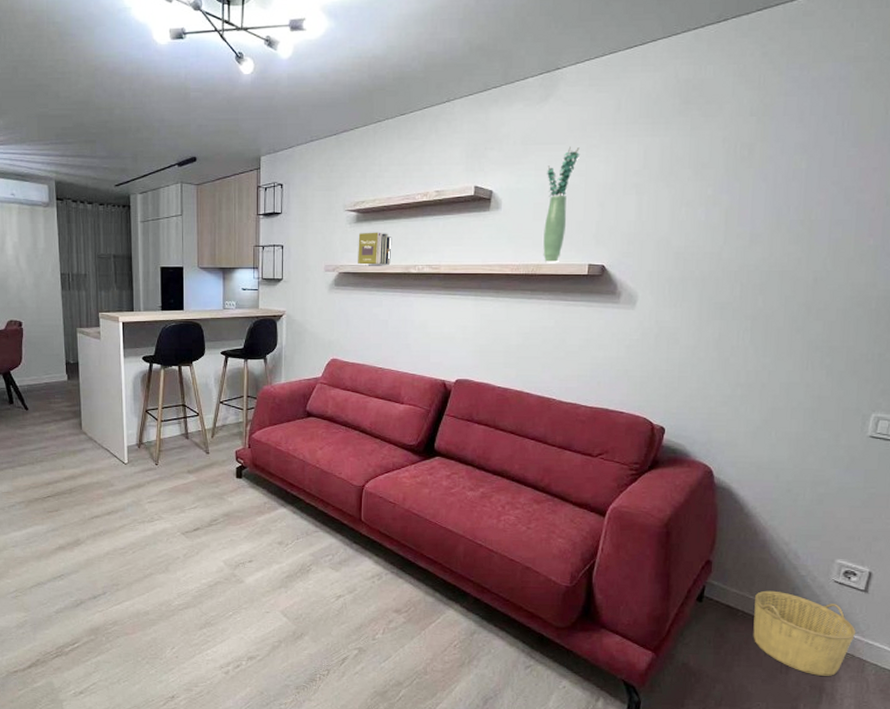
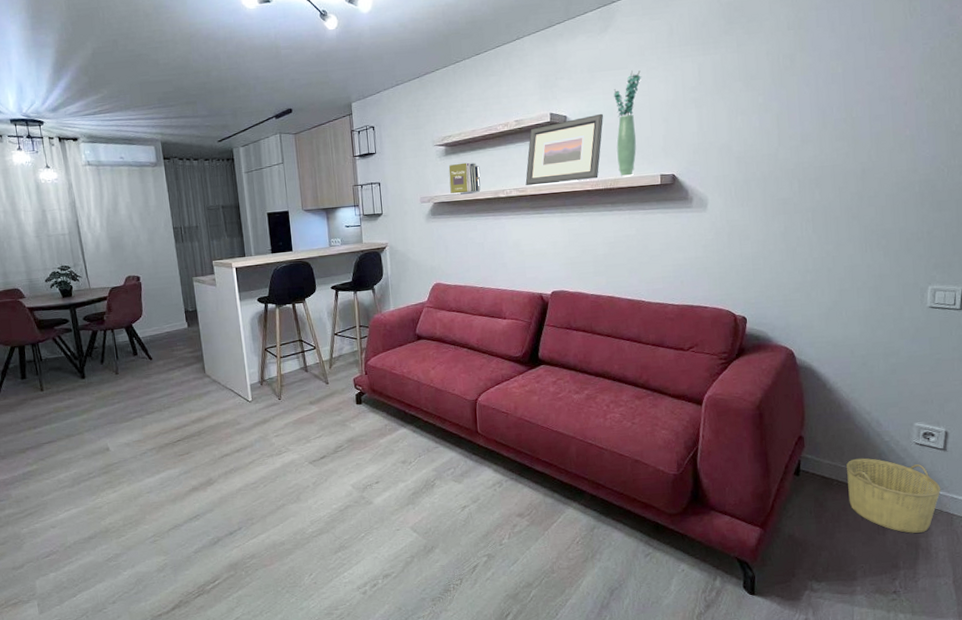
picture frame: none [440,191,534,263] -> present [525,113,604,186]

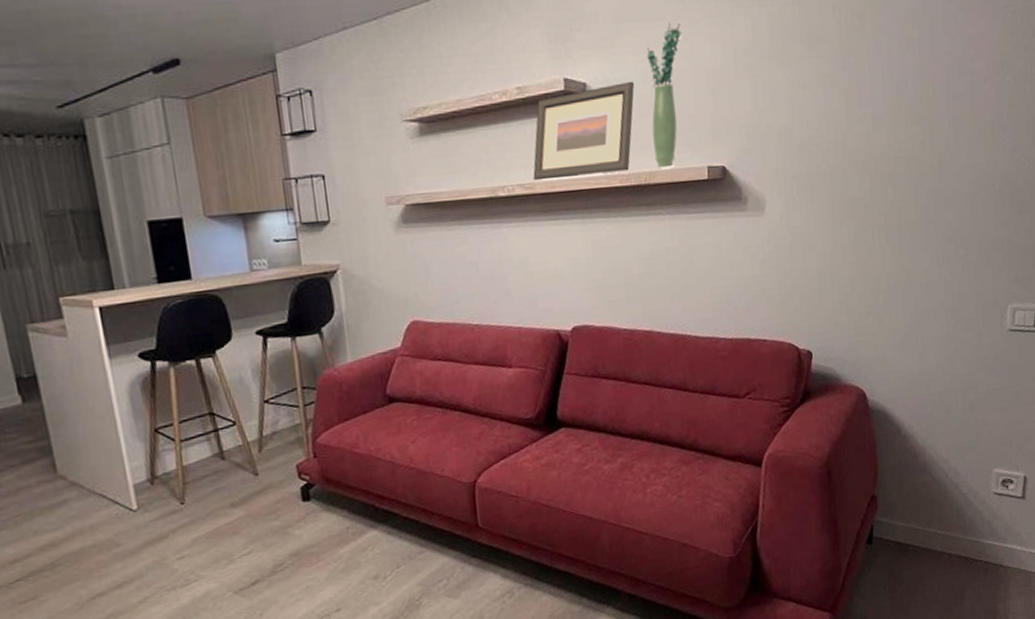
books: present [448,162,481,194] -> none [425,146,472,192]
basket: present [846,458,941,533] -> none [923,515,1020,600]

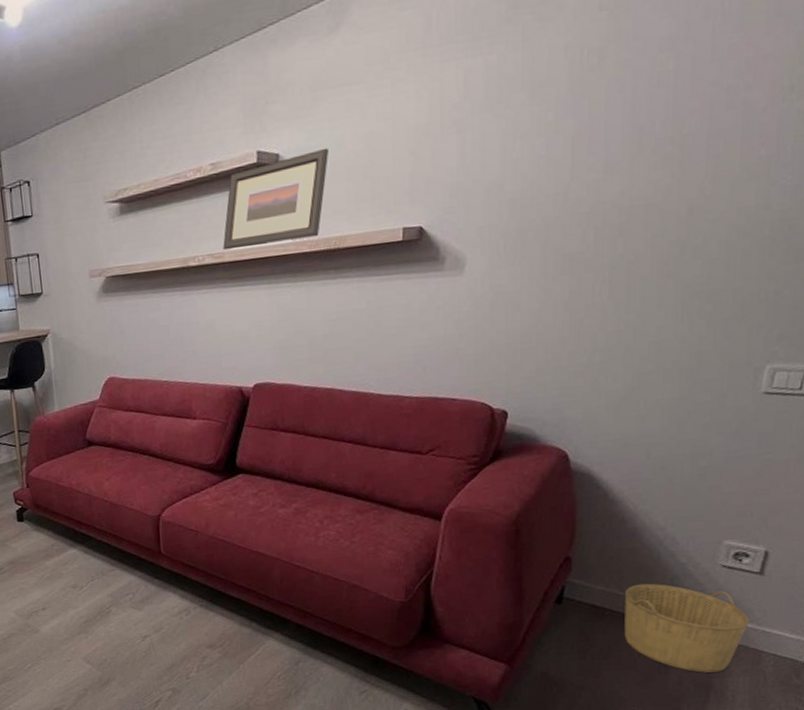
vase: present [646,22,683,168] -> none [344,84,384,232]
basket: none [923,515,1020,600] -> present [624,583,750,673]

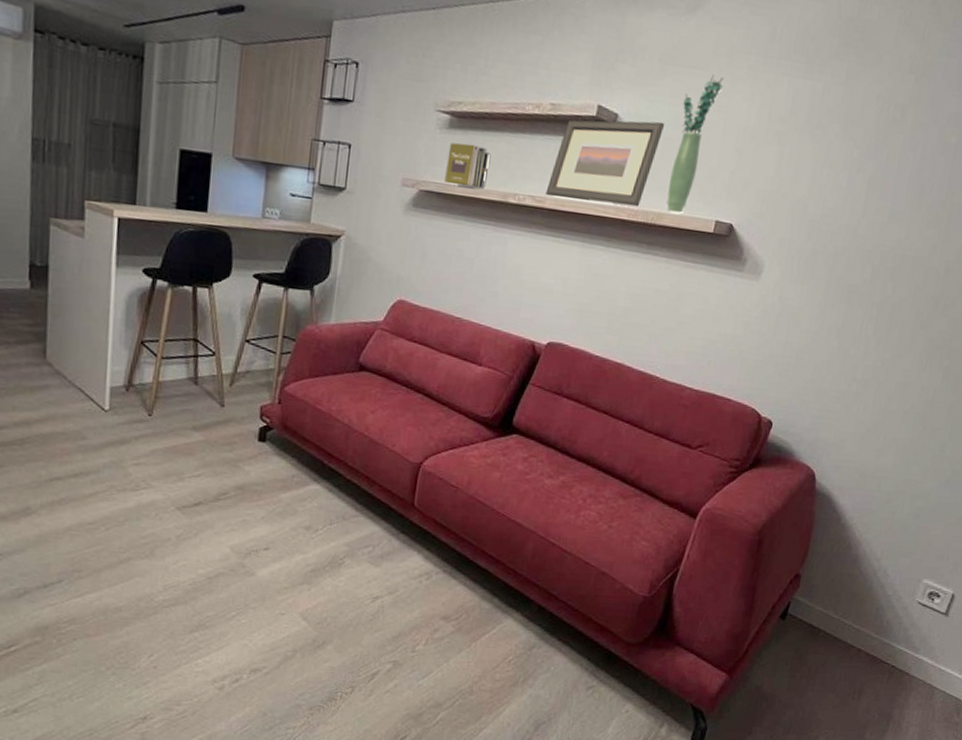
books: none [124,222,165,265] -> present [445,143,490,189]
vase: none [344,84,384,232] -> present [666,74,724,213]
basket: present [624,583,750,673] -> none [831,609,931,703]

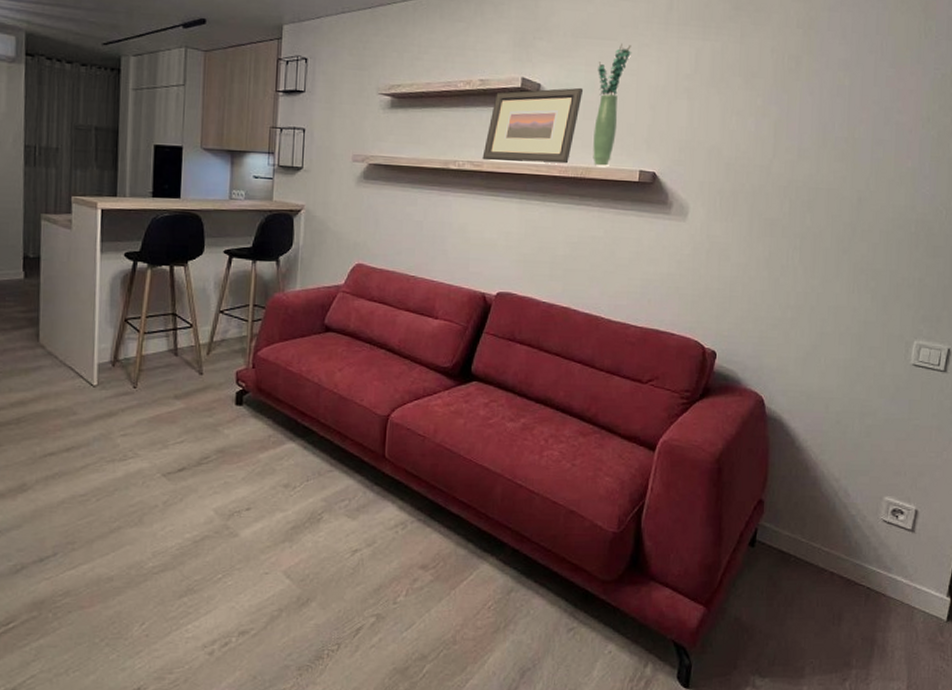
books: present [445,143,490,189] -> none [391,120,429,158]

